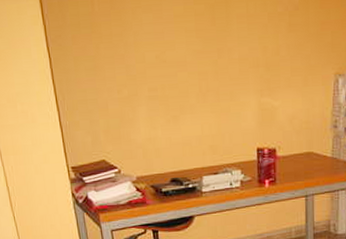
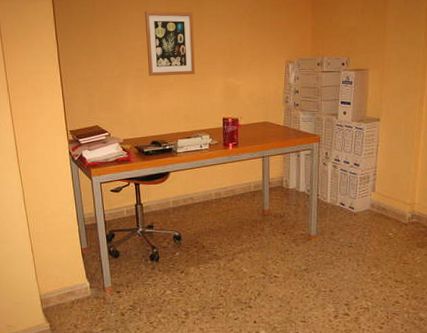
wall art: none [156,10,222,97] -> present [144,11,195,77]

